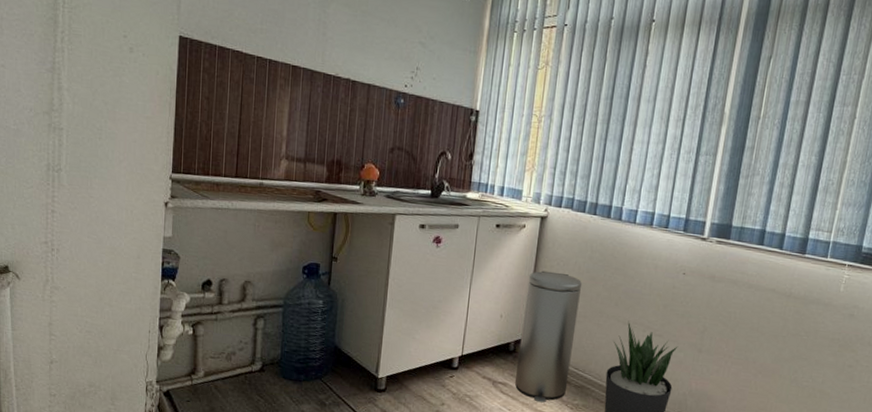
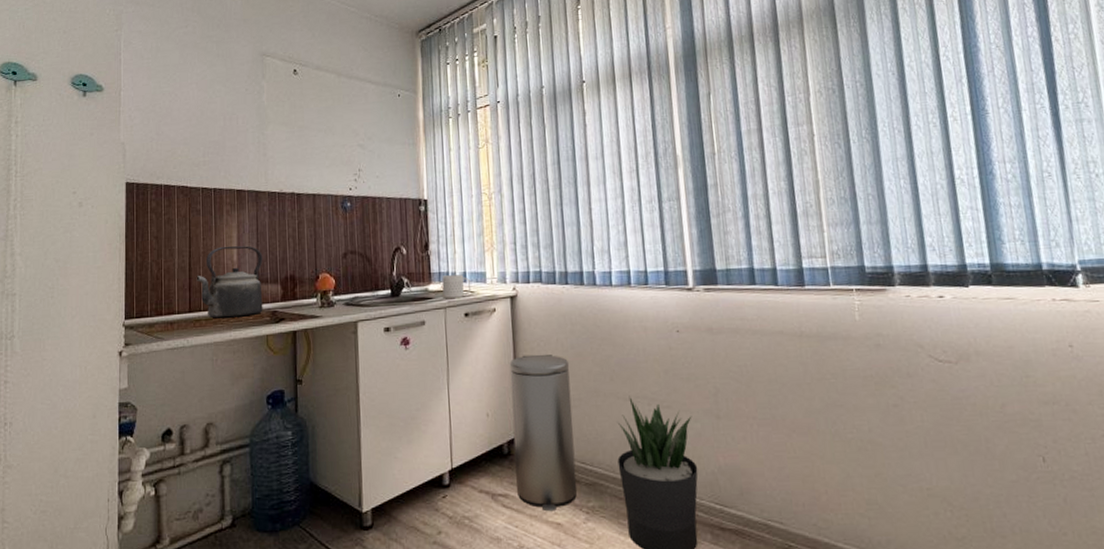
kettle: none [244,119,312,191] -> present [196,245,263,319]
mug: none [479,186,507,210] -> present [442,274,472,298]

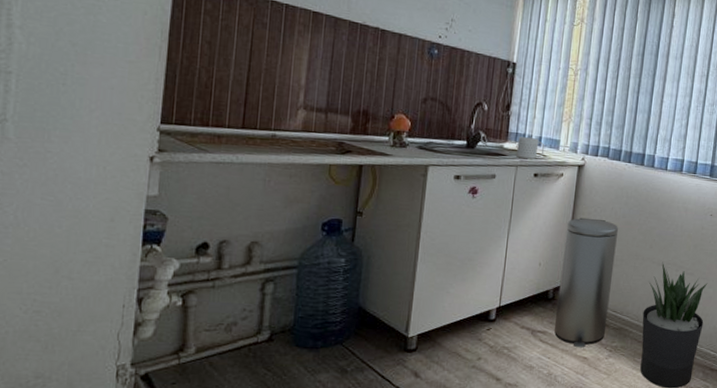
kettle: present [196,245,263,319] -> none [254,67,335,143]

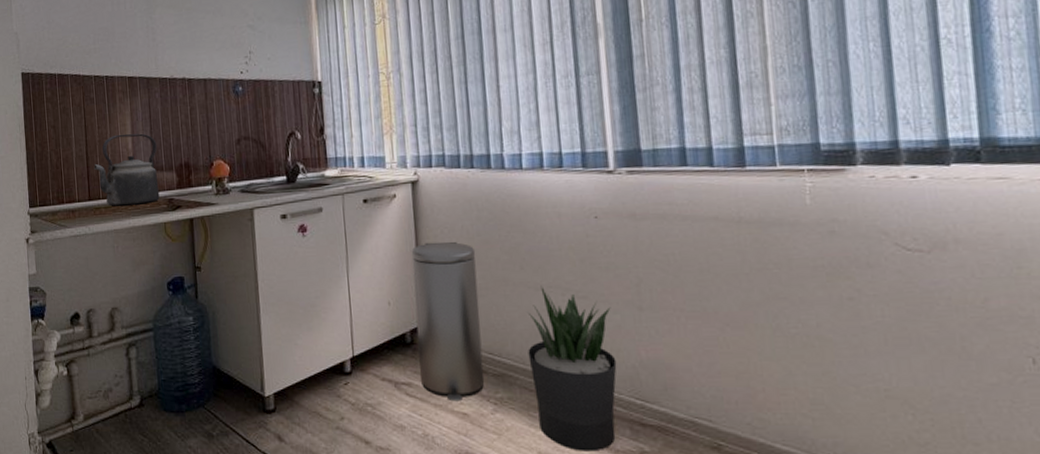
kettle: none [254,67,335,143] -> present [93,133,160,206]
mug: present [516,136,545,159] -> none [338,159,370,184]

